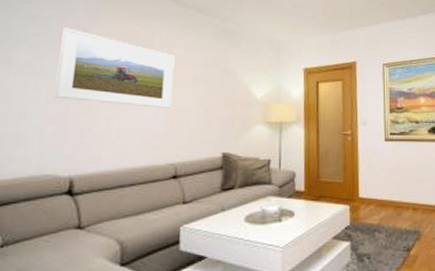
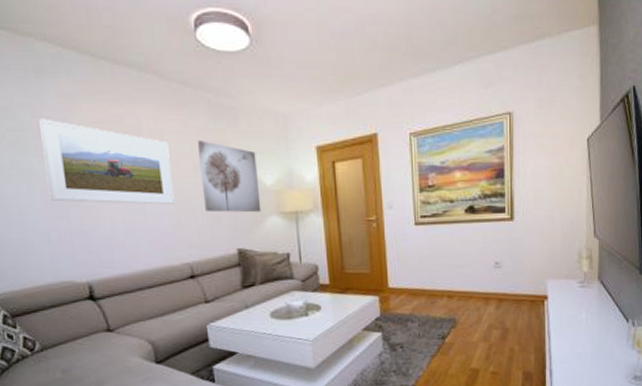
wall art: none [198,56,251,121] -> present [198,140,261,213]

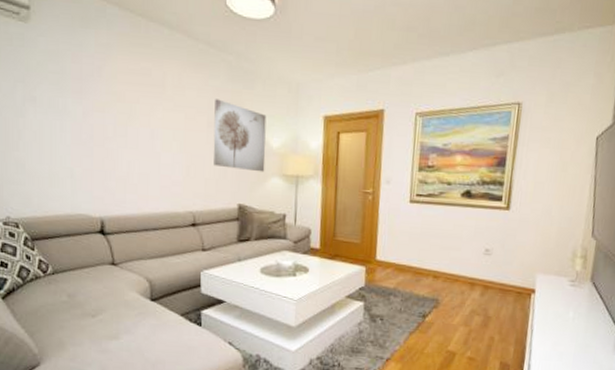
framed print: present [39,118,175,205] -> none [78,64,188,155]

